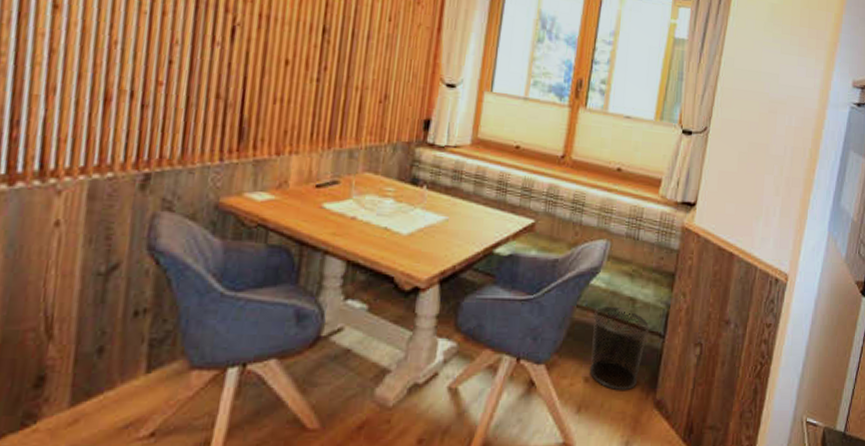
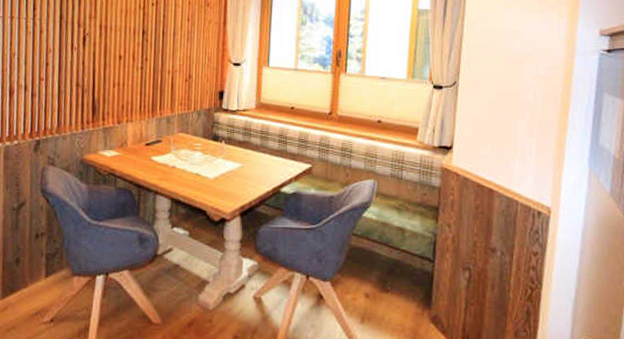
waste bin: present [589,306,650,390] -> none [368,234,420,306]

